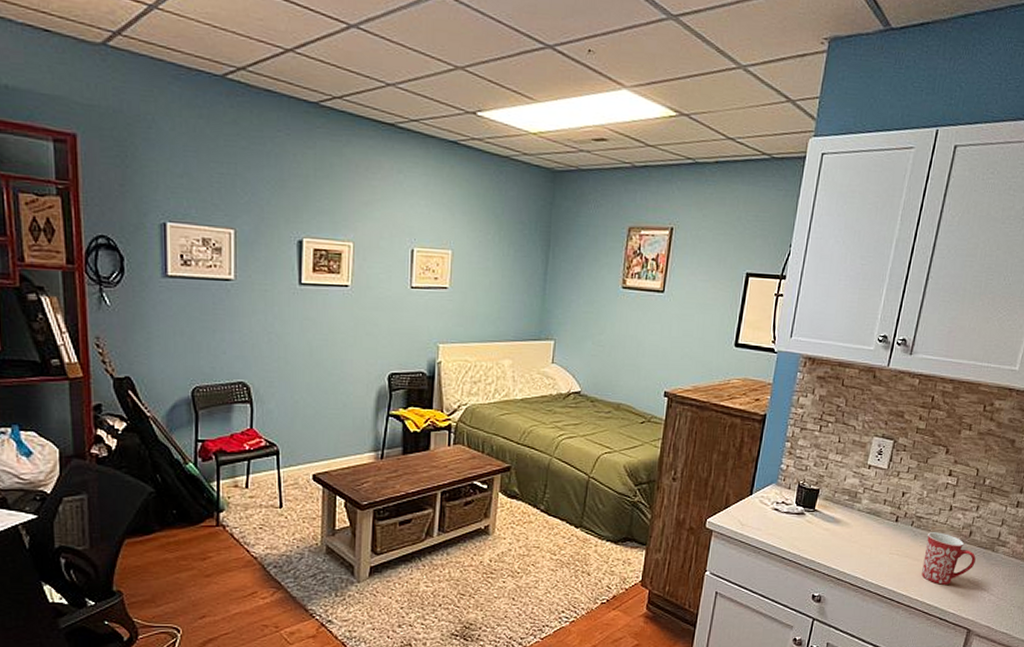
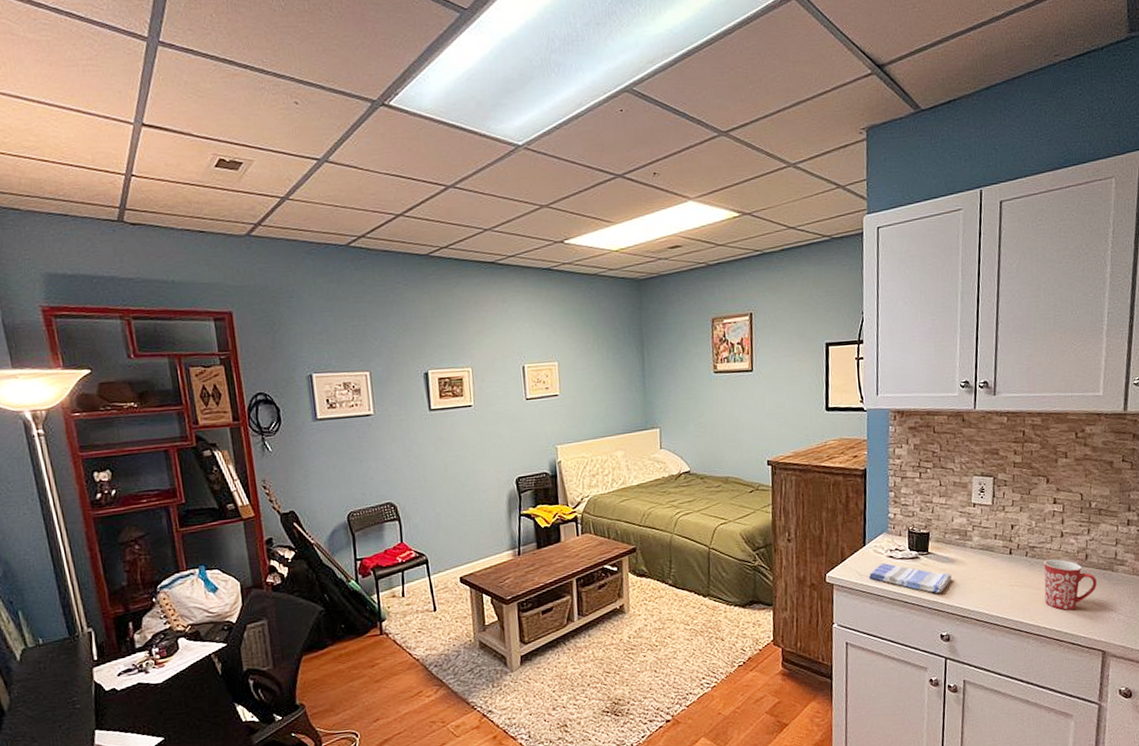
dish towel: none [749,516,834,552] -> present [868,563,951,593]

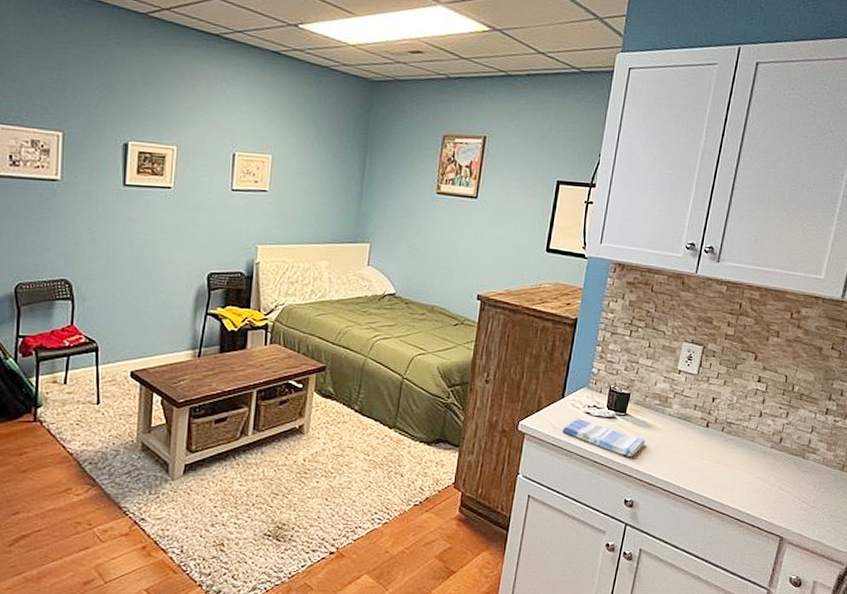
mug: present [1044,559,1097,610] -> none [733,438,787,491]

